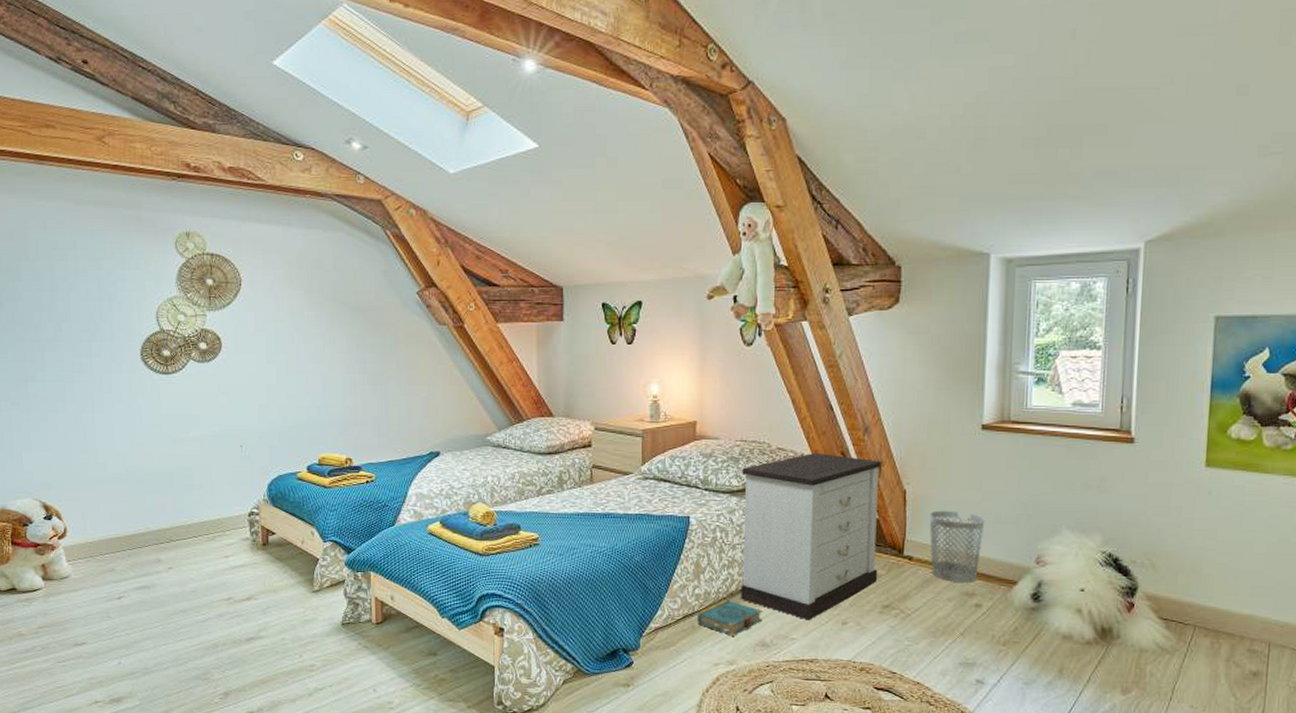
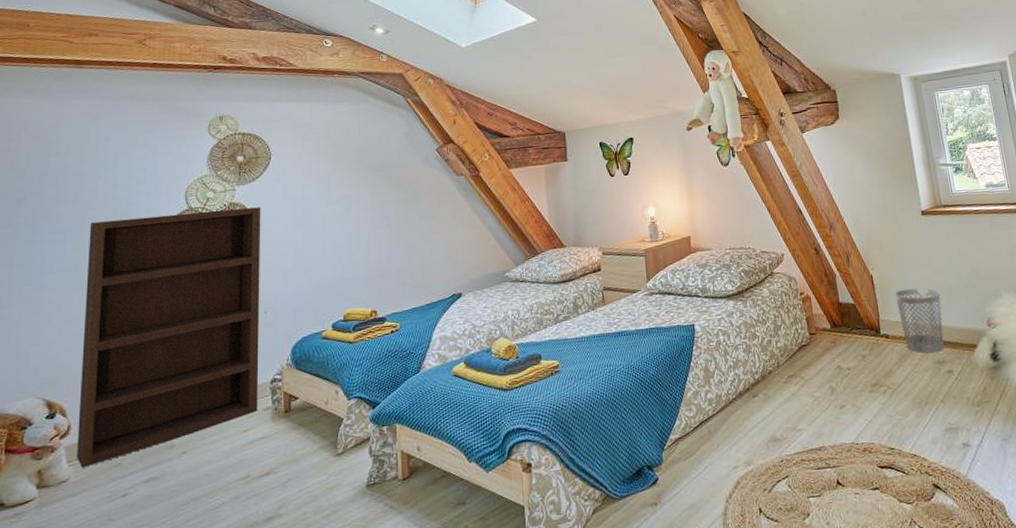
bookcase: none [66,335,237,568] -> present [77,207,261,468]
book: present [696,598,762,636] -> none [711,399,771,436]
nightstand: present [741,452,881,621] -> none [734,251,863,410]

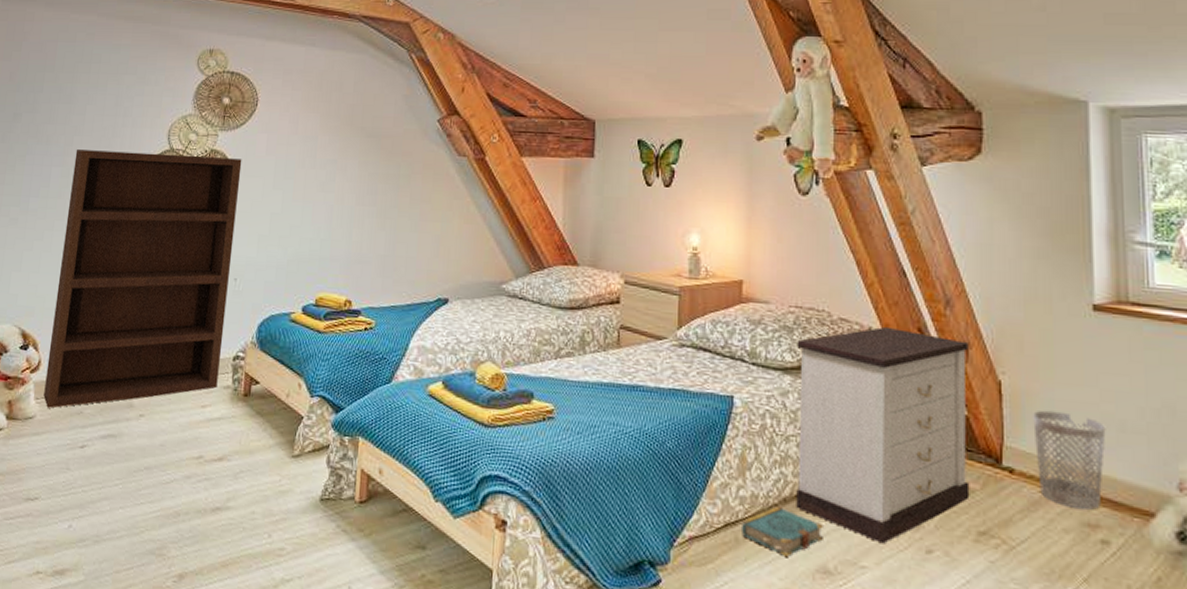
book: none [711,399,771,436] -> present [740,505,823,557]
nightstand: none [734,251,863,410] -> present [796,326,970,544]

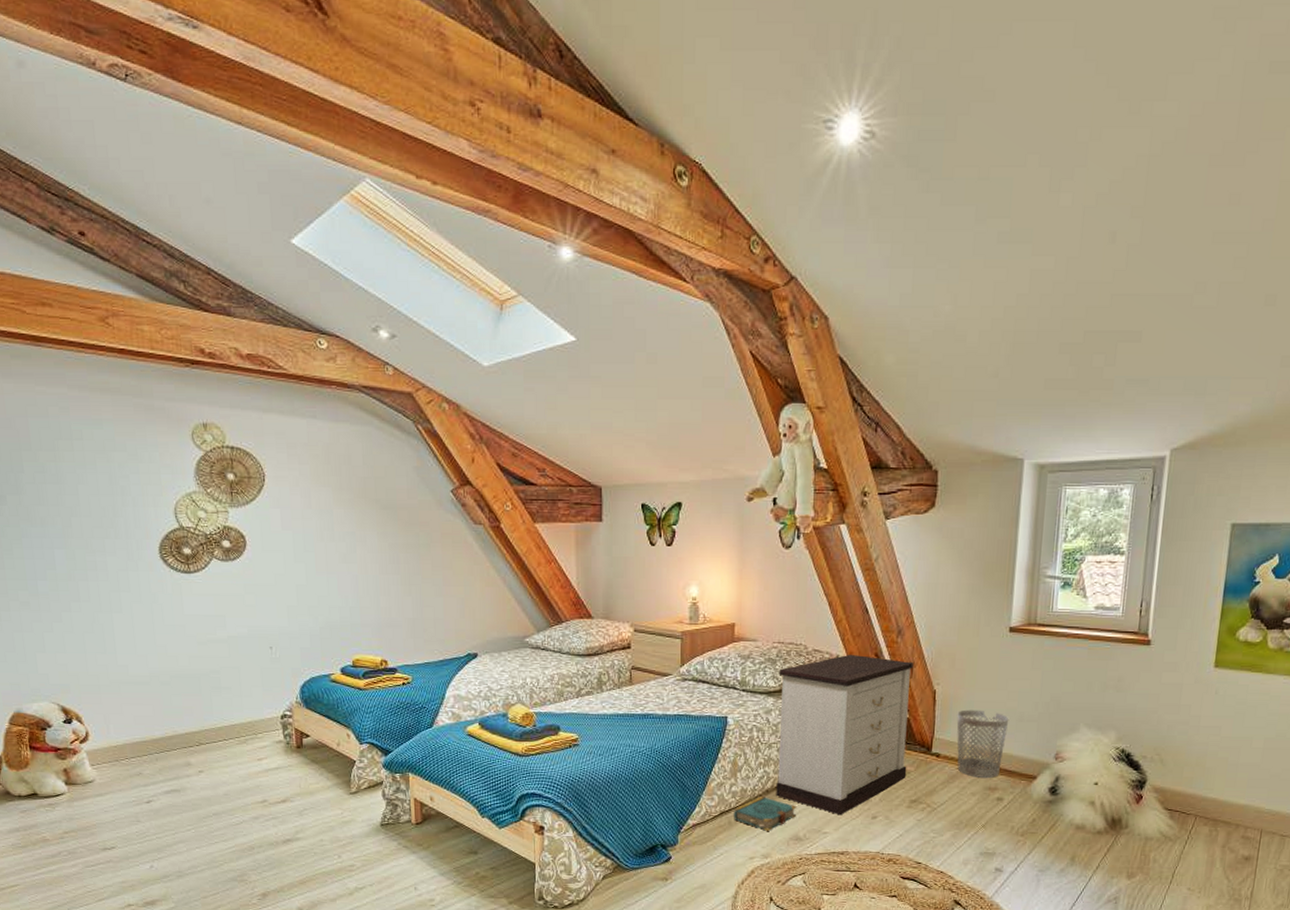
bookcase: present [43,149,242,409] -> none [76,531,270,772]

